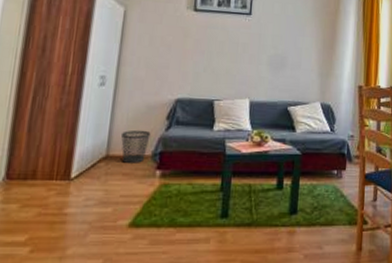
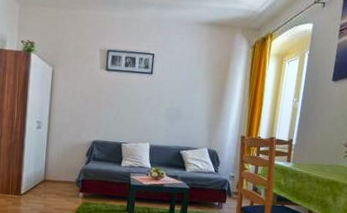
wastebasket: present [121,130,151,163] -> none [54,162,75,187]

